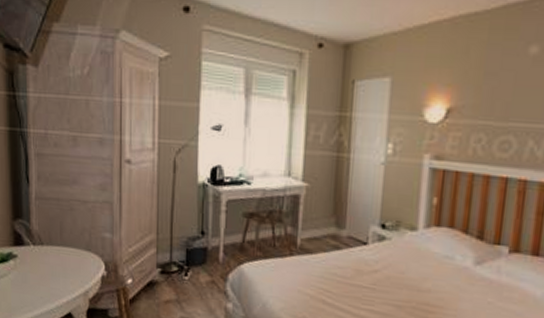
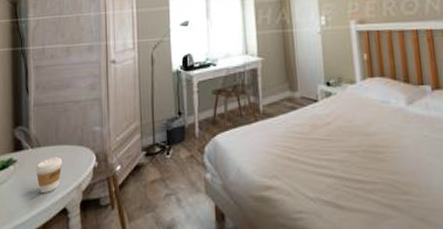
coffee cup: none [39,258,68,295] -> present [36,156,63,194]

